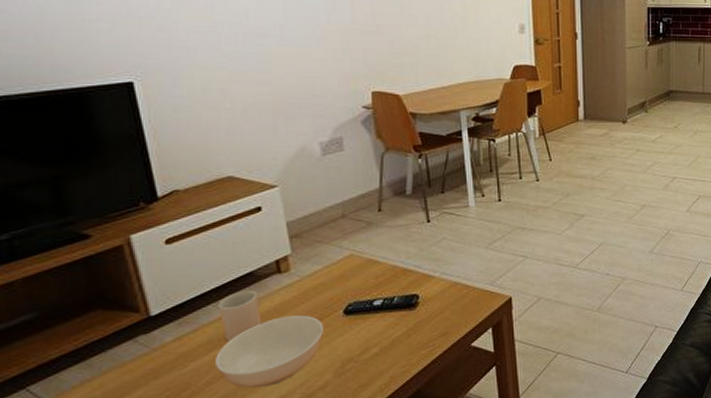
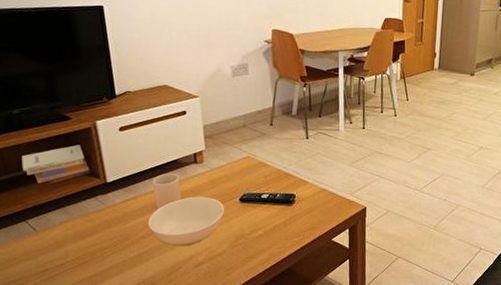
books: none [16,270,126,332] -> present [22,144,91,185]

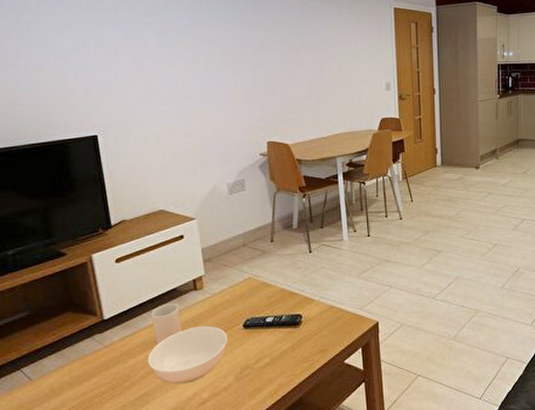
books: present [22,144,91,185] -> none [17,281,87,328]

